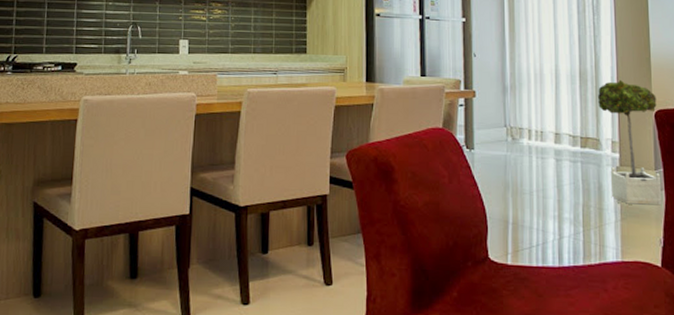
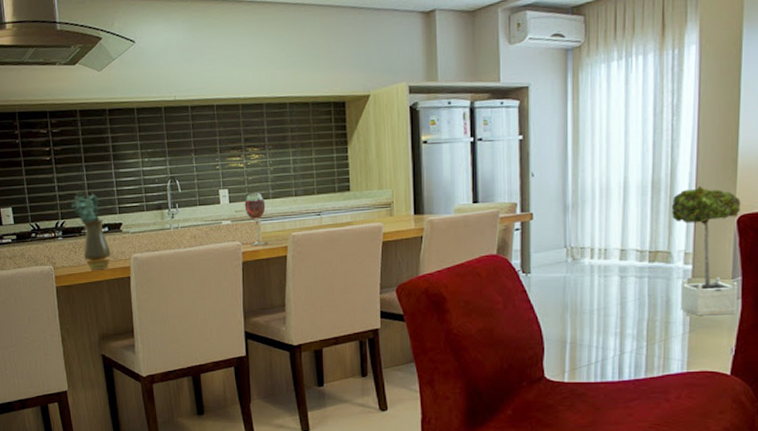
vase: none [26,26,61,109] -> present [70,191,111,270]
wineglass: none [203,45,224,99] -> present [244,192,267,246]

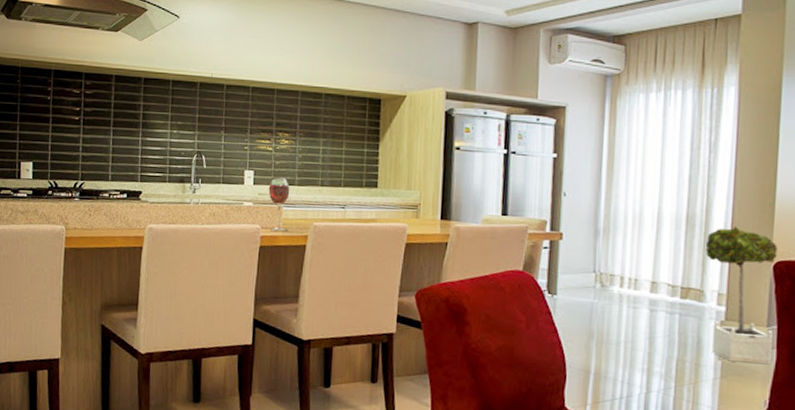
vase: present [70,191,111,270] -> none [92,154,126,236]

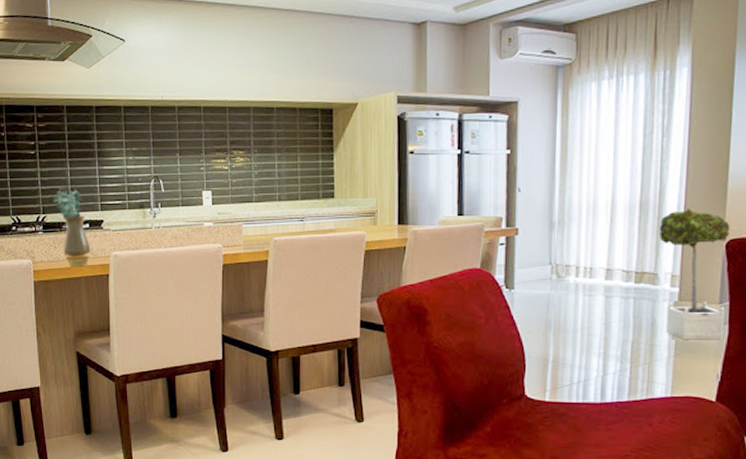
vase: none [92,154,126,236] -> present [53,186,91,266]
wineglass: present [268,177,290,232] -> none [227,195,249,249]

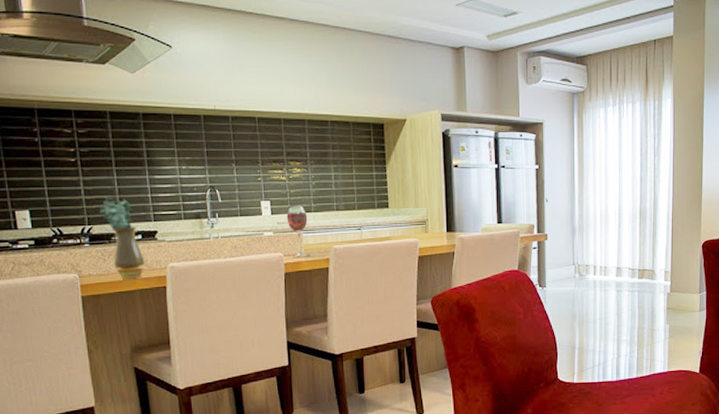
wineglass: none [227,195,249,249] -> present [286,205,309,257]
potted tree: present [659,208,730,340] -> none [655,215,705,324]

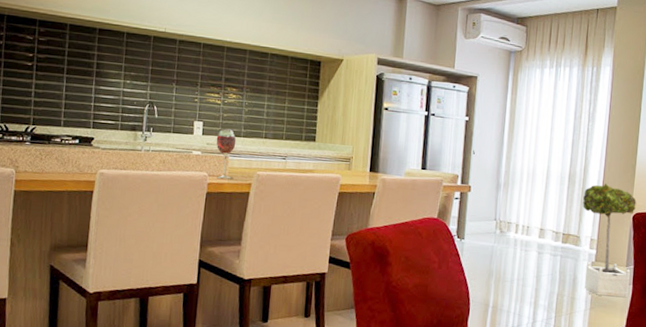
vase: present [99,196,145,279] -> none [44,99,78,180]
potted tree: none [655,215,705,324] -> present [583,183,637,298]

